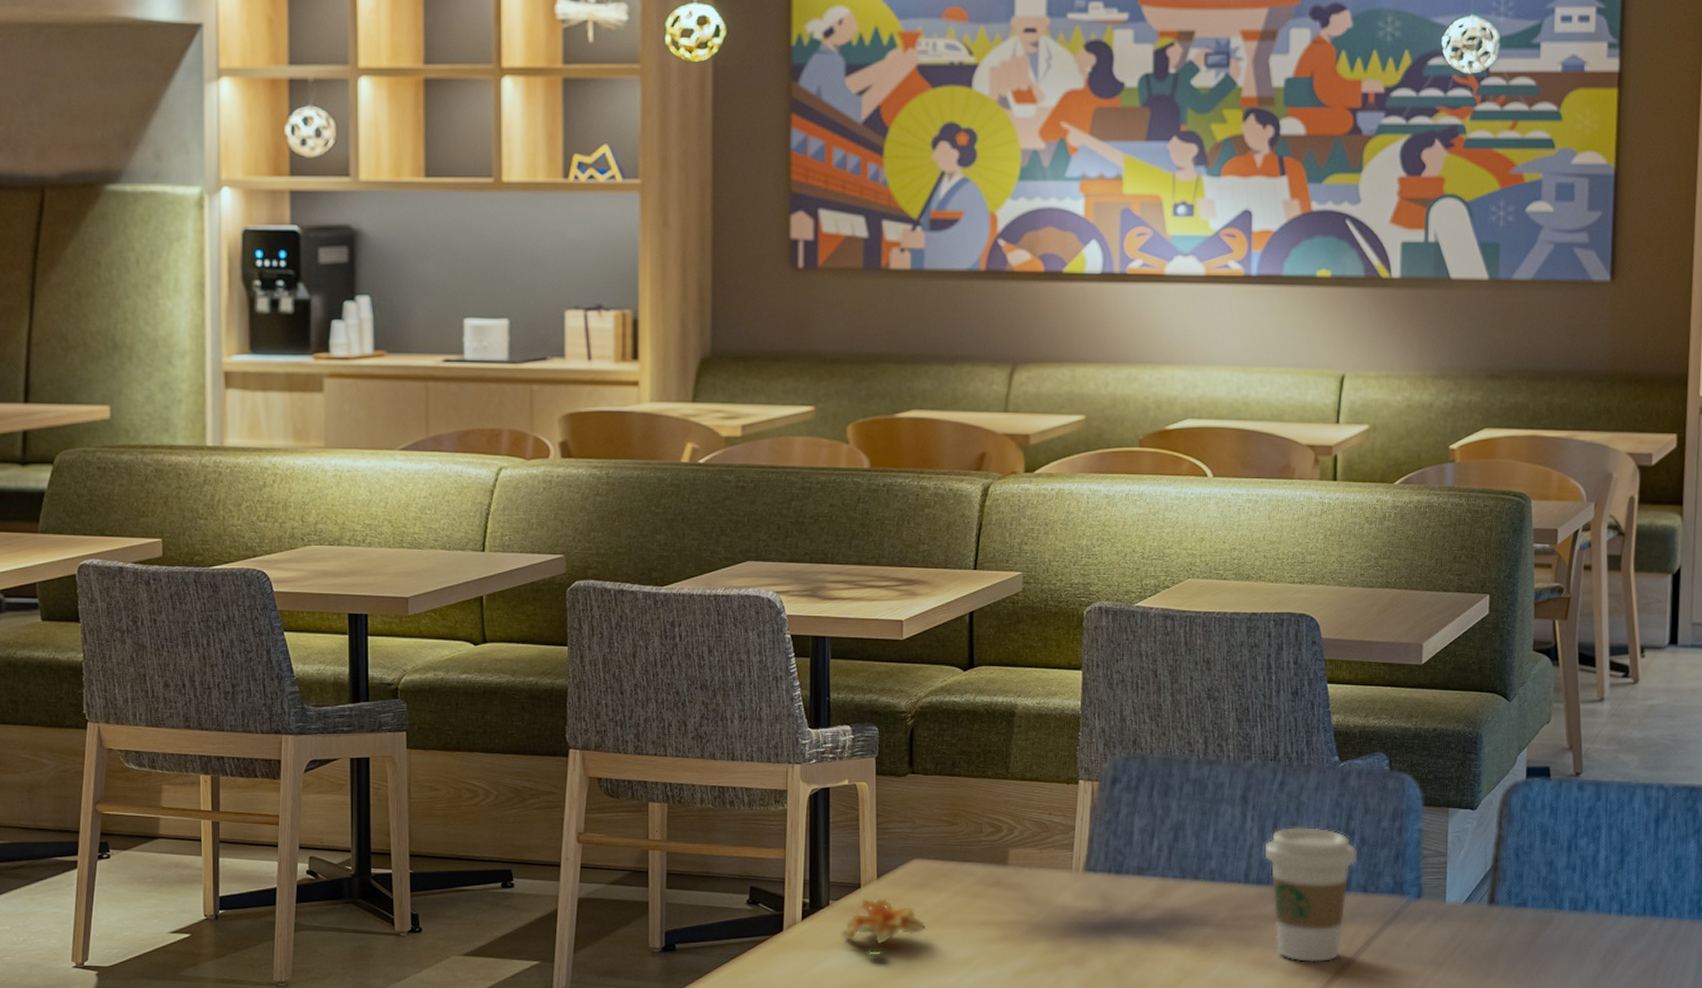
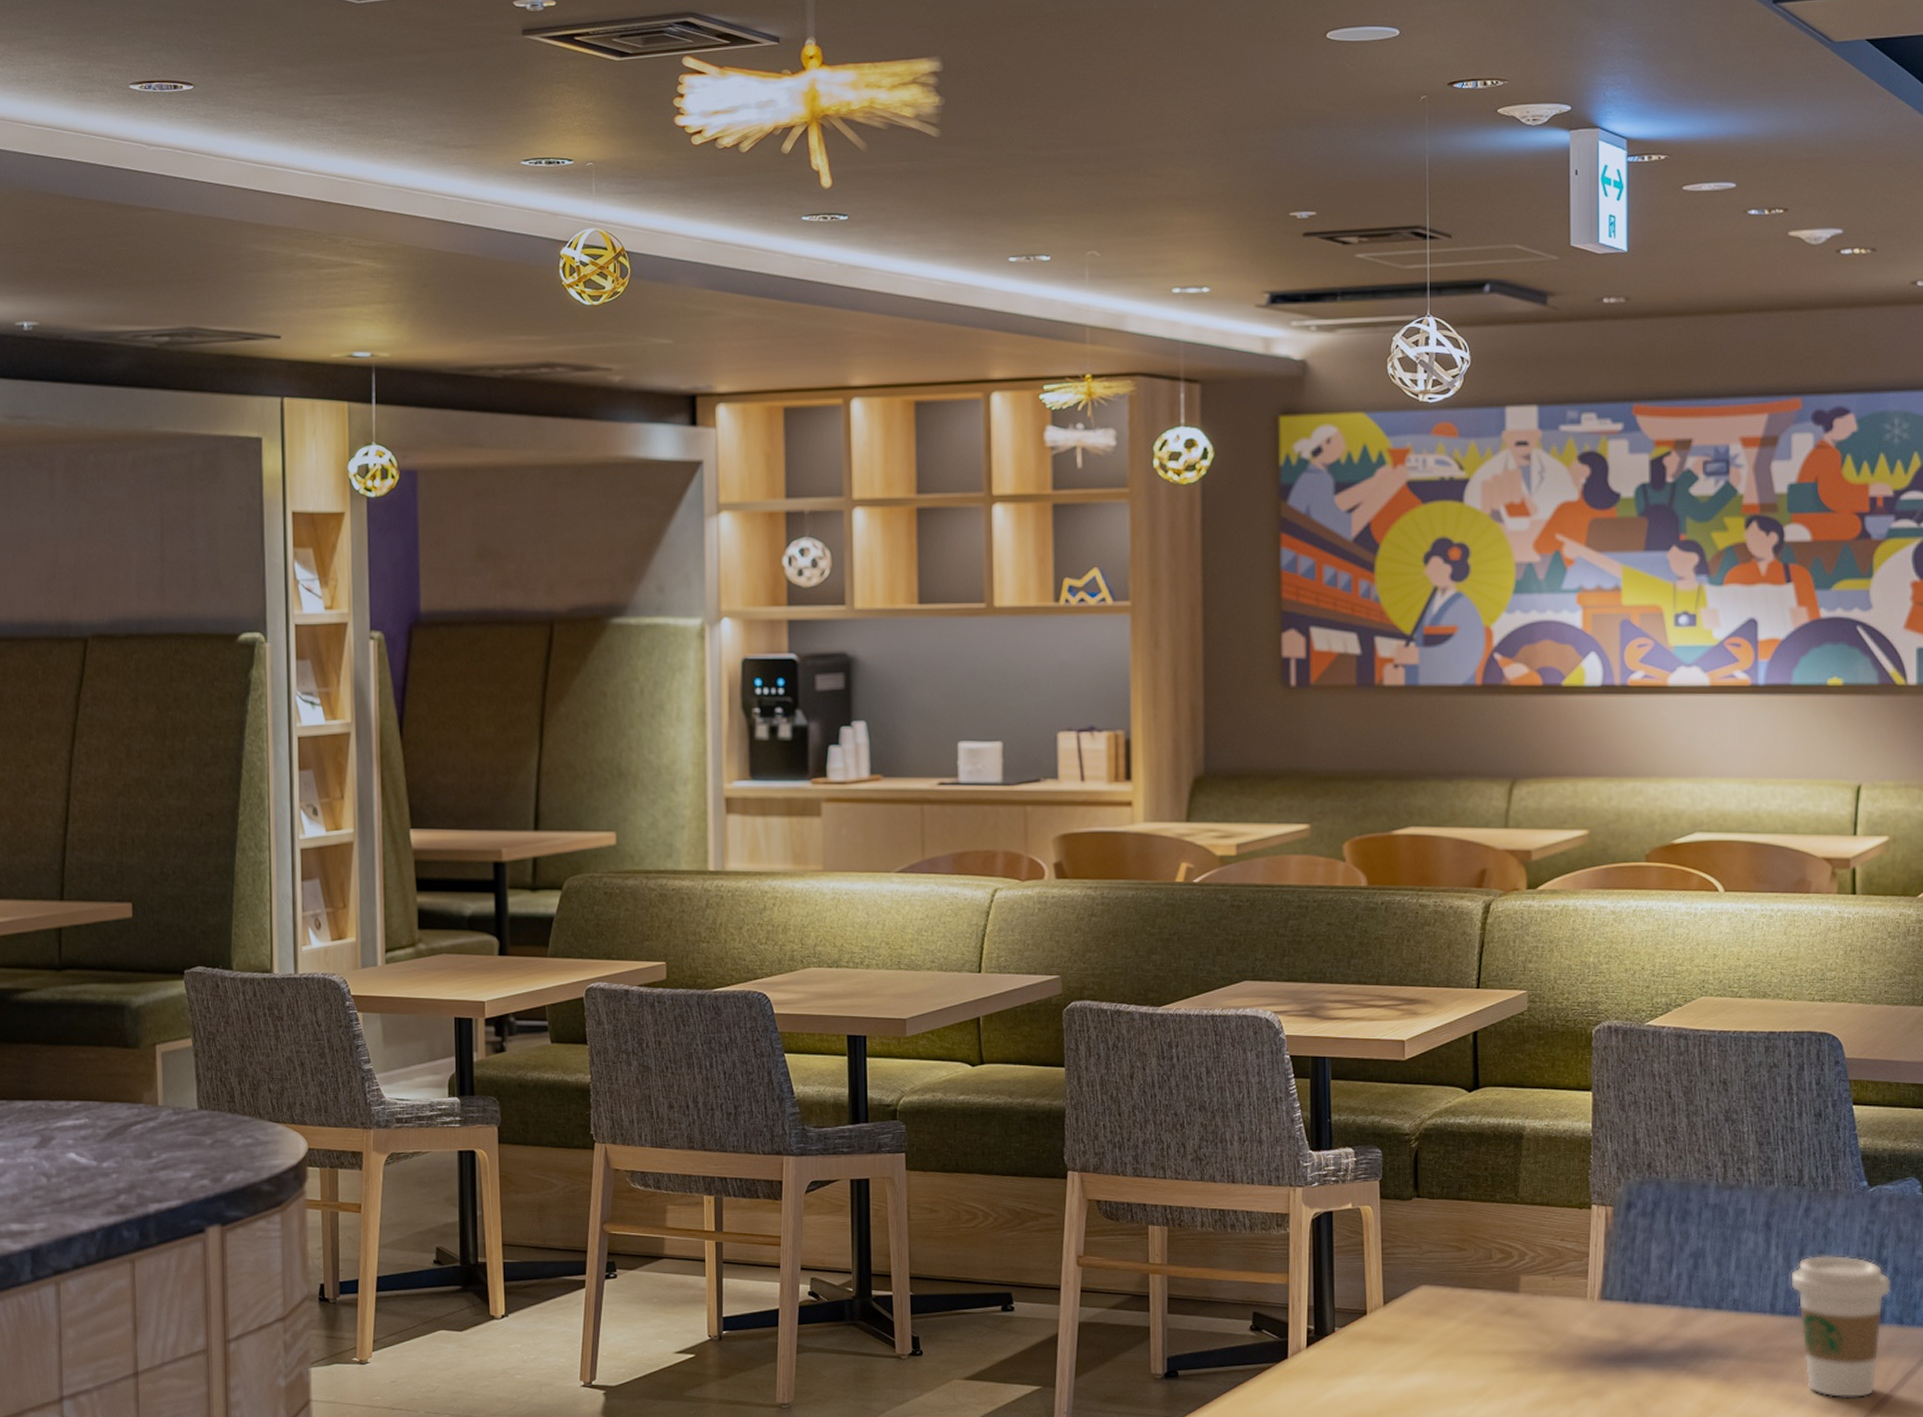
flower: present [839,898,927,957] -> none [1346,1325,1436,1387]

